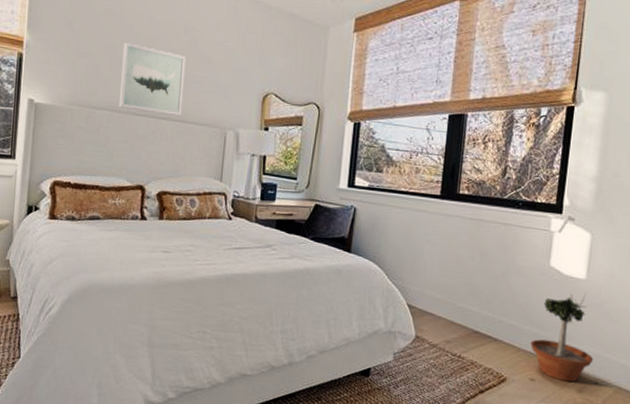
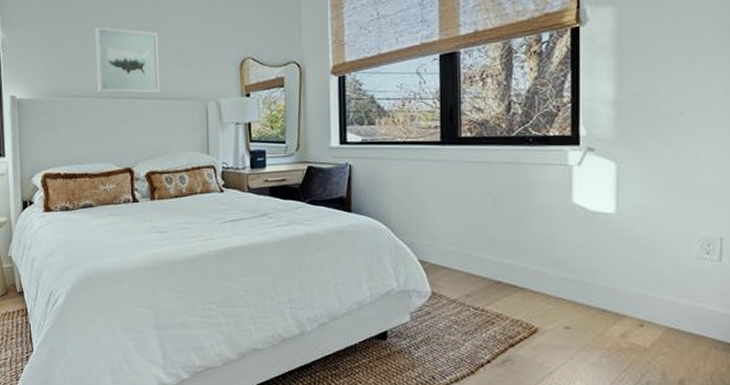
potted tree: present [530,293,594,383] -> none [560,228,636,327]

